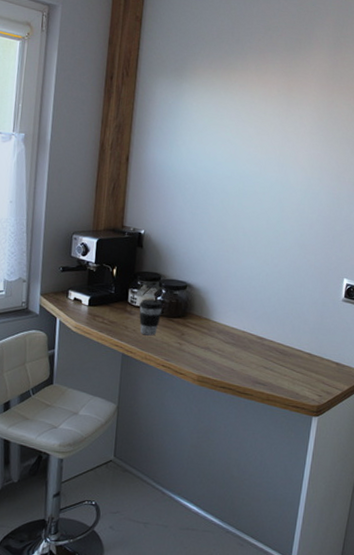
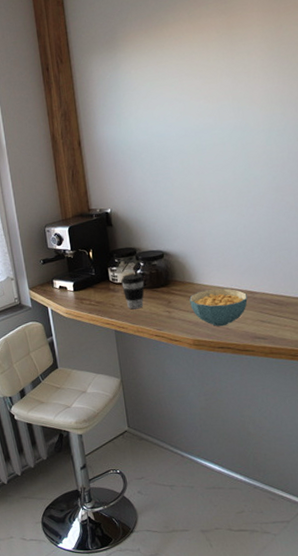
cereal bowl: none [202,328,257,367] -> present [189,288,248,327]

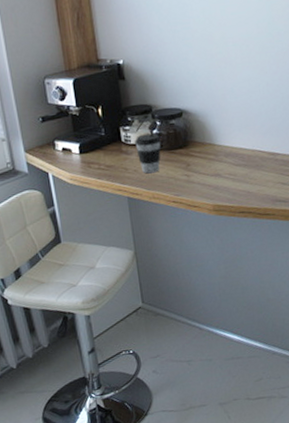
cereal bowl: present [189,288,248,327] -> none [210,150,269,190]

